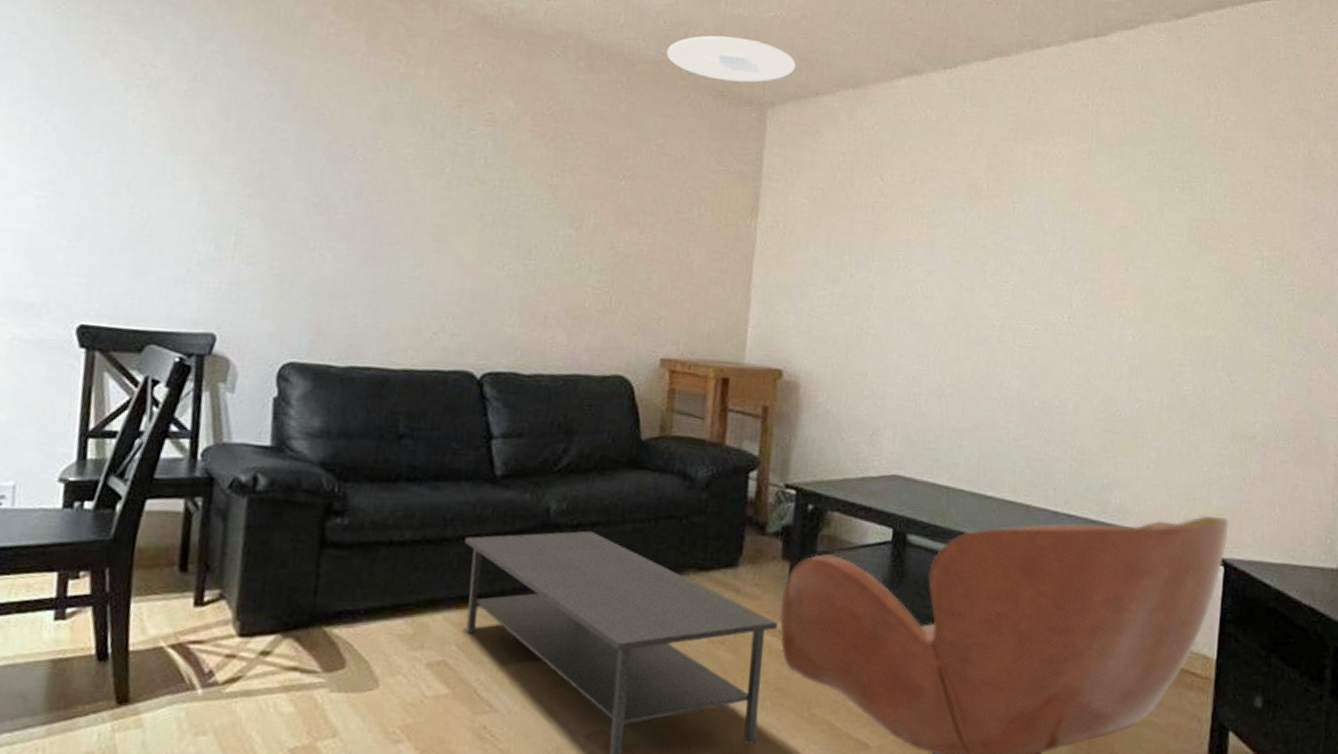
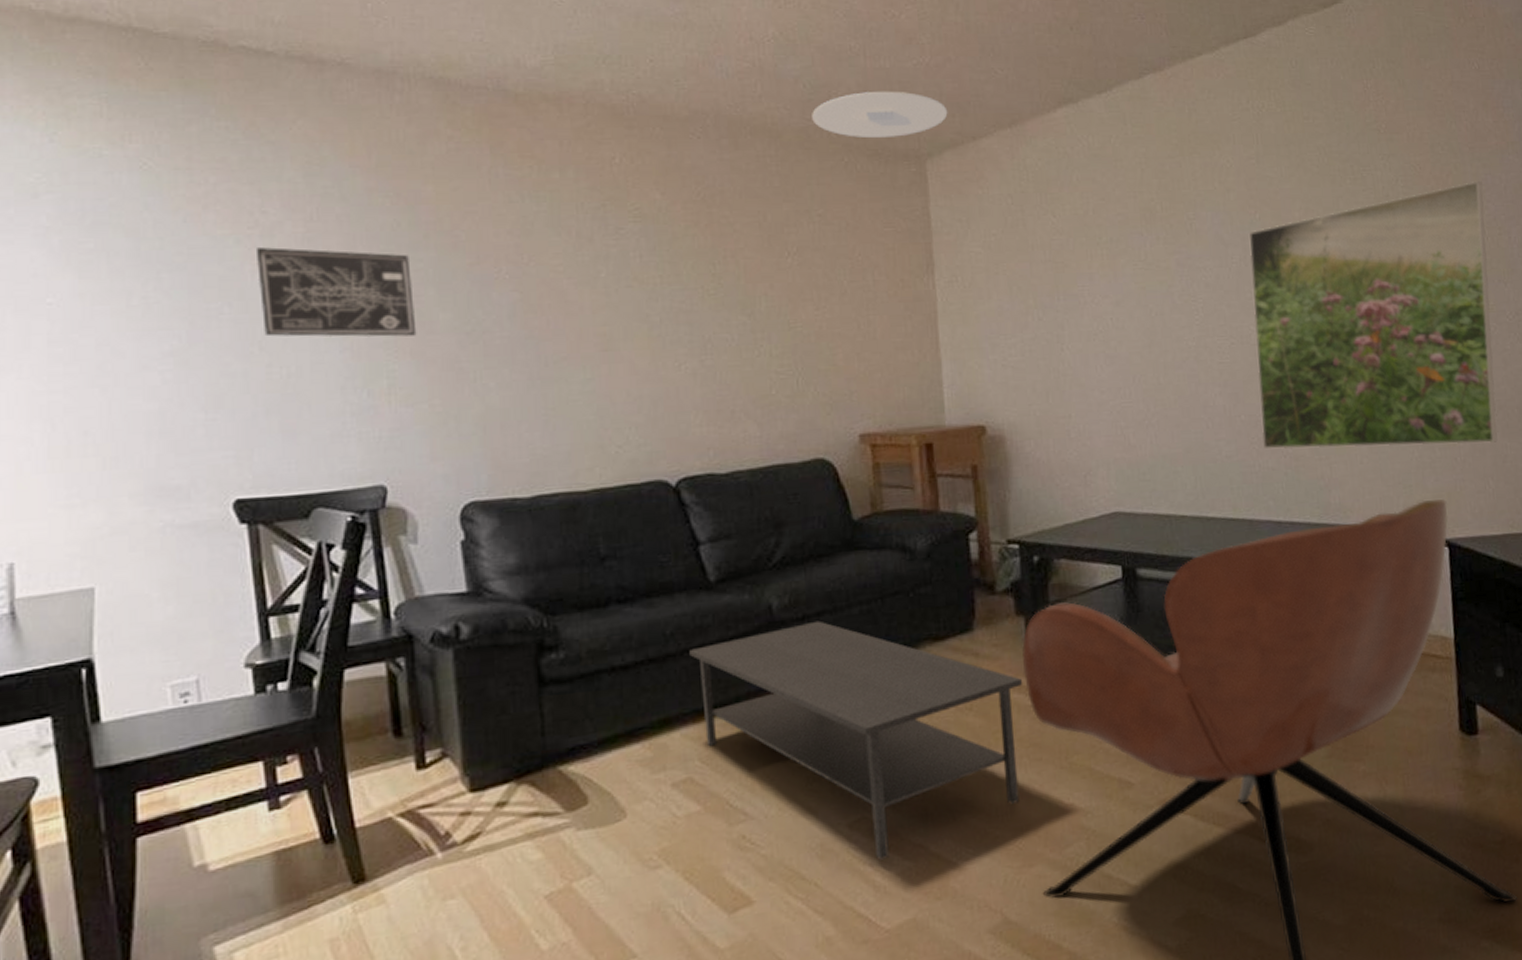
wall art: none [134,97,276,200] -> present [257,247,417,337]
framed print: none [1051,208,1312,471] -> present [1248,180,1498,450]

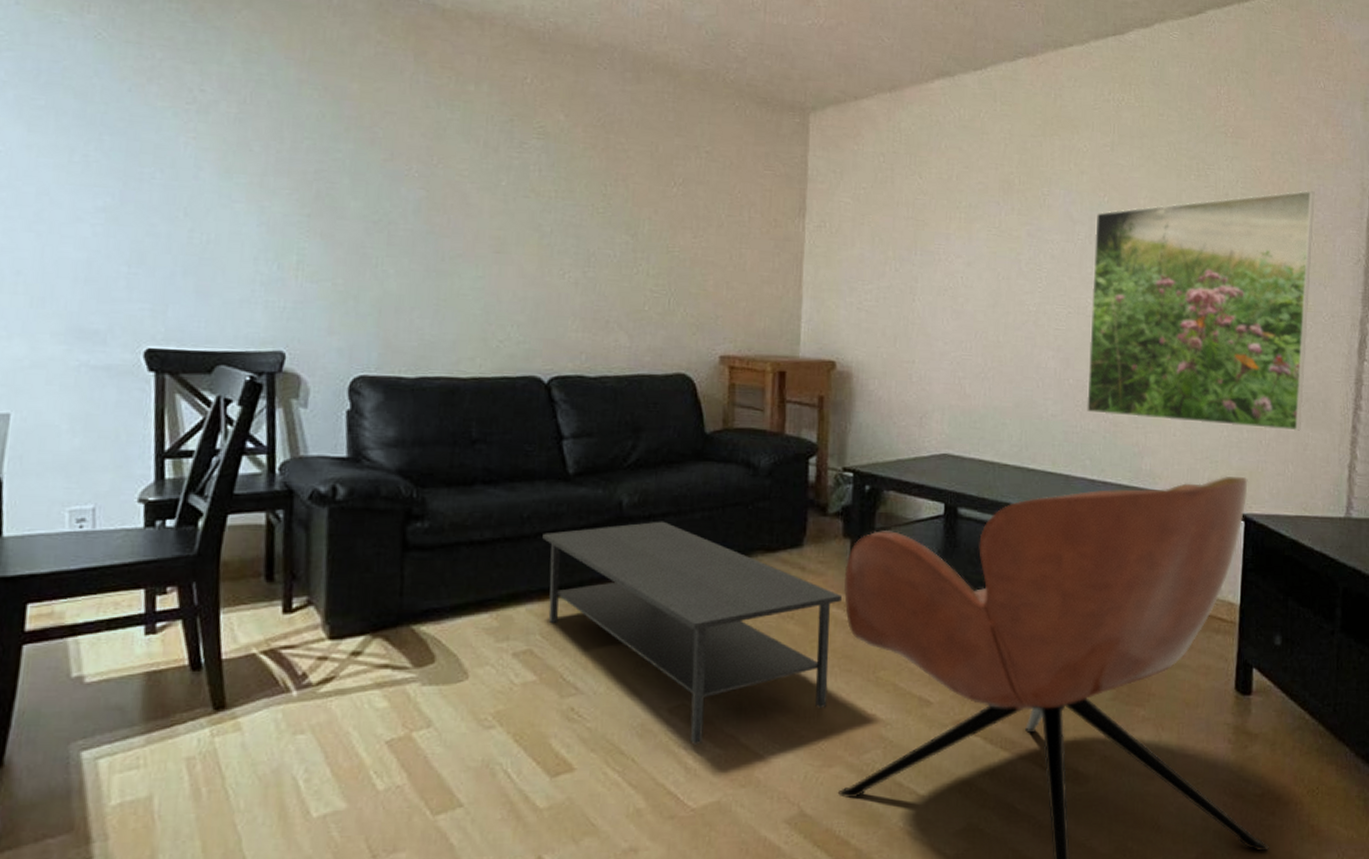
wall art: present [257,247,417,337] -> none [190,122,330,219]
ceiling light: present [812,91,948,138] -> none [710,44,835,89]

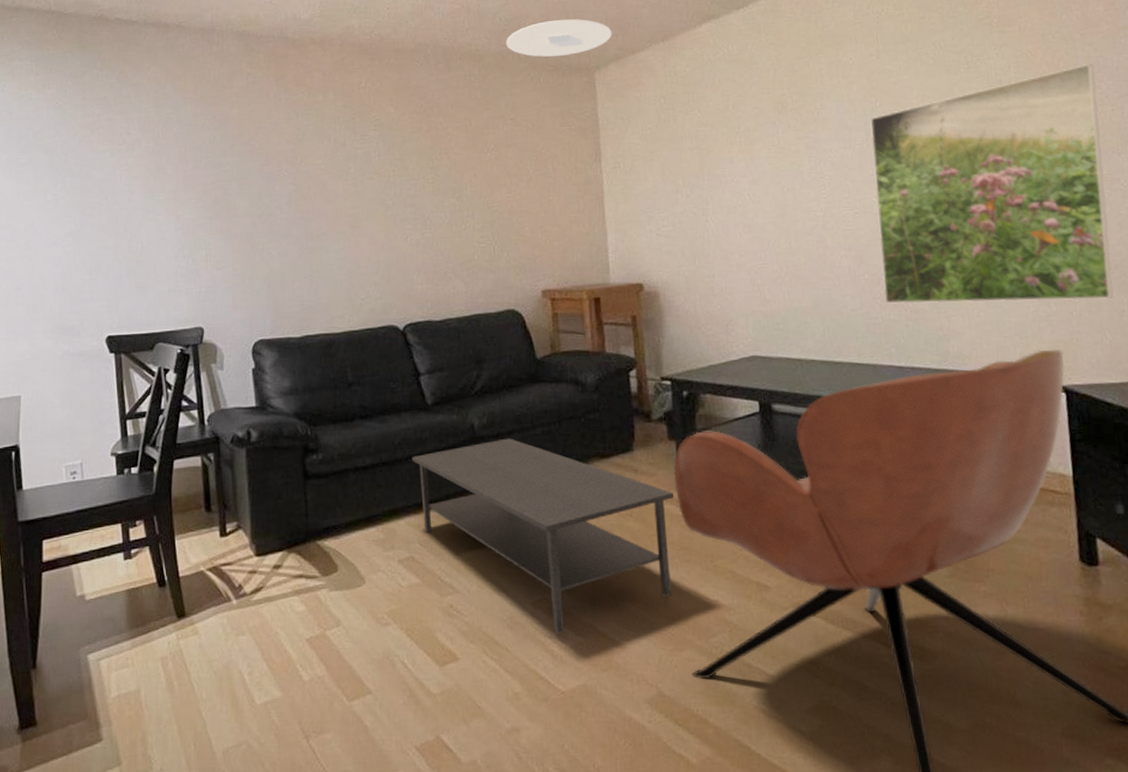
ceiling light: none [710,44,835,89] -> present [506,19,612,57]

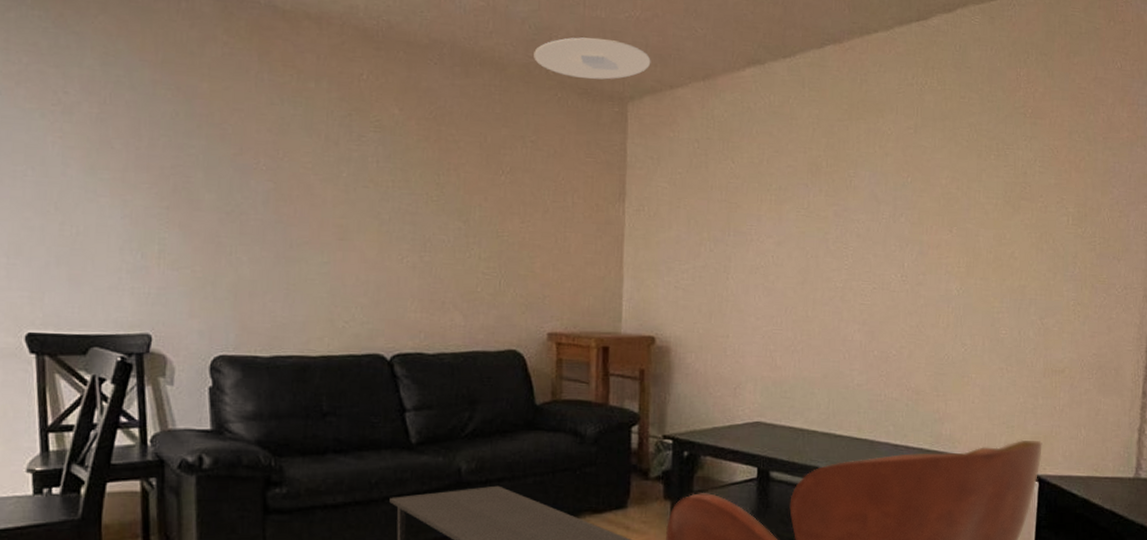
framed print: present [870,63,1114,304] -> none [889,167,1110,398]

